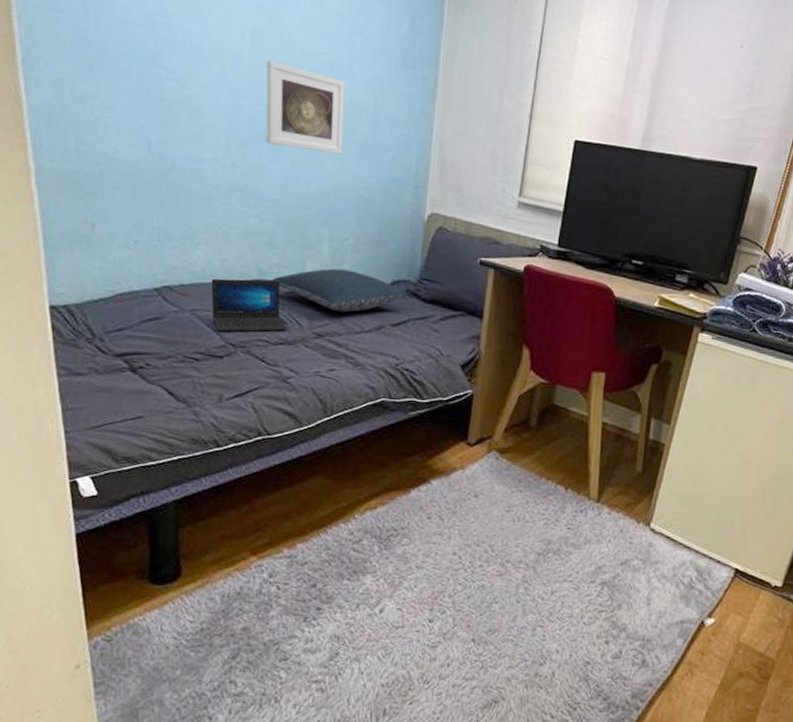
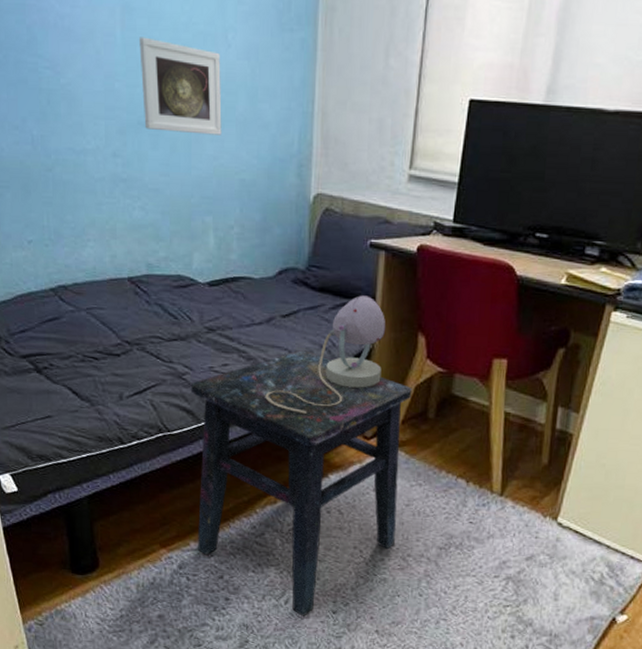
laptop: present [211,278,287,332] -> none [103,275,179,330]
pillow: present [273,268,408,313] -> none [162,259,297,305]
side table: none [290,358,516,626] -> present [190,350,412,616]
table lamp: none [370,308,493,421] -> present [265,295,386,415]

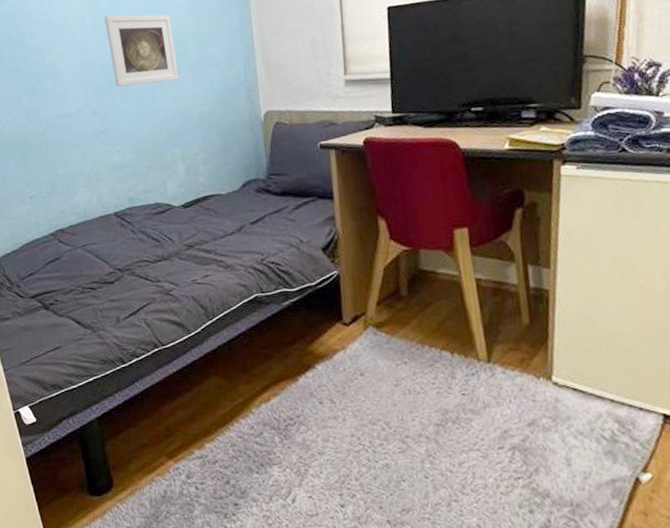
side table: present [190,350,412,616] -> none [177,251,391,514]
table lamp: present [265,295,386,415] -> none [245,191,350,311]

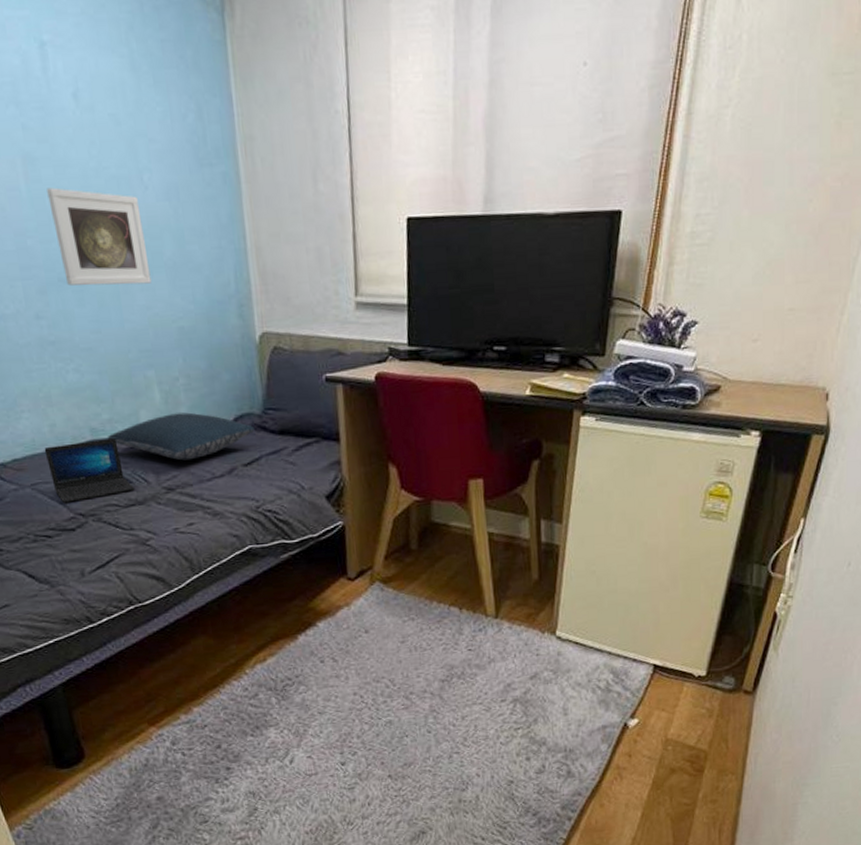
laptop: none [93,205,161,260] -> present [44,438,135,503]
pillow: none [142,181,260,222] -> present [108,412,255,461]

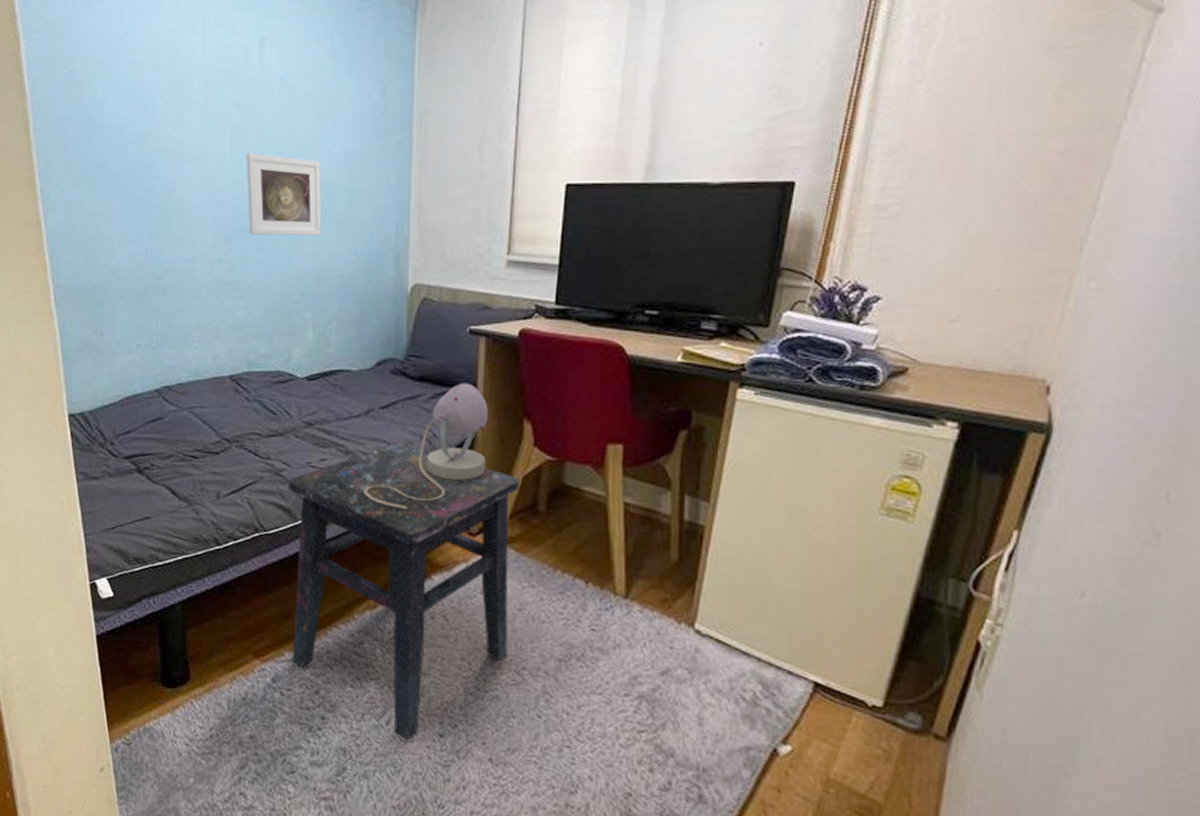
laptop: present [44,438,135,503] -> none [205,372,277,427]
pillow: present [108,412,255,461] -> none [262,353,396,398]
side table: none [156,497,395,773] -> present [287,442,520,740]
table lamp: none [238,432,357,565] -> present [364,383,489,511]

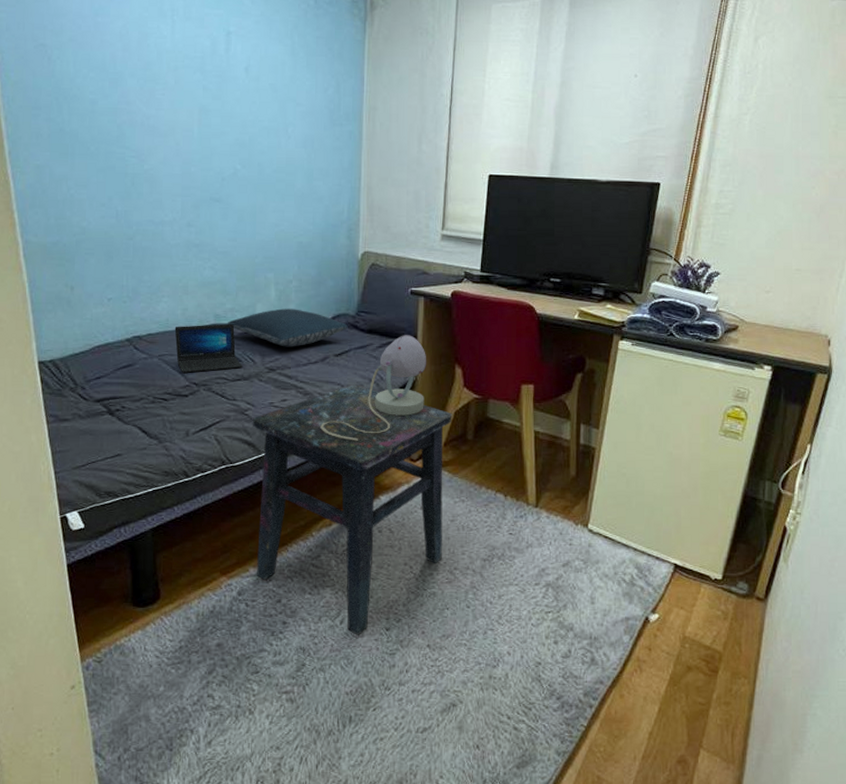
laptop: none [205,372,277,427] -> present [174,324,242,373]
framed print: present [246,153,322,236] -> none [213,132,283,207]
pillow: none [262,353,396,398] -> present [228,308,348,347]

